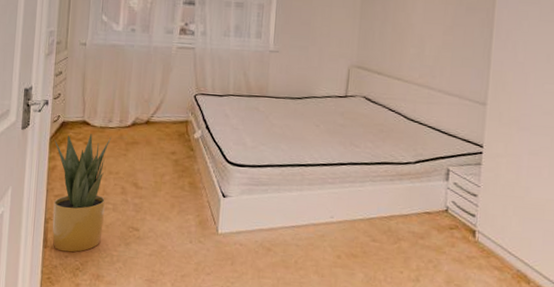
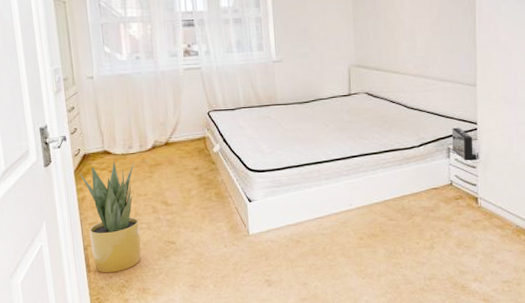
alarm clock: none [452,148,479,188] -> present [452,127,477,161]

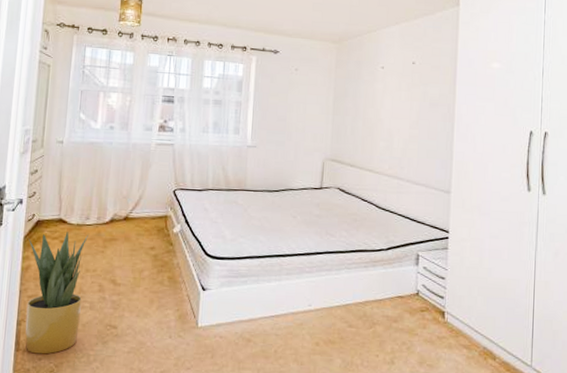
alarm clock: present [452,127,477,161] -> none [422,234,447,271]

